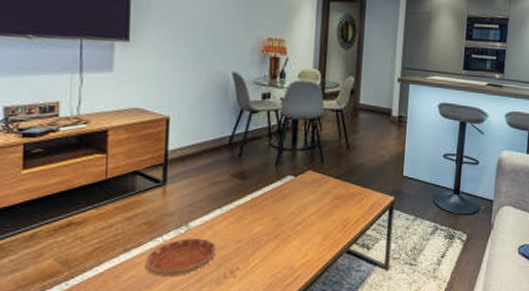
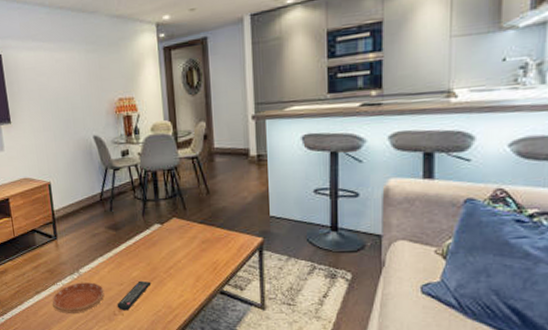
remote control: none [229,237,274,273] -> present [117,280,151,311]

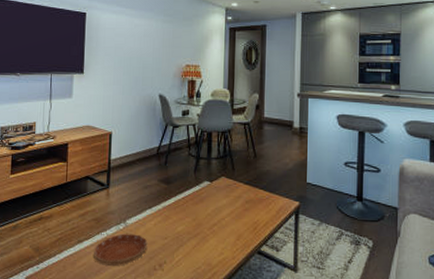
remote control: present [117,280,151,311] -> none [158,235,195,266]

